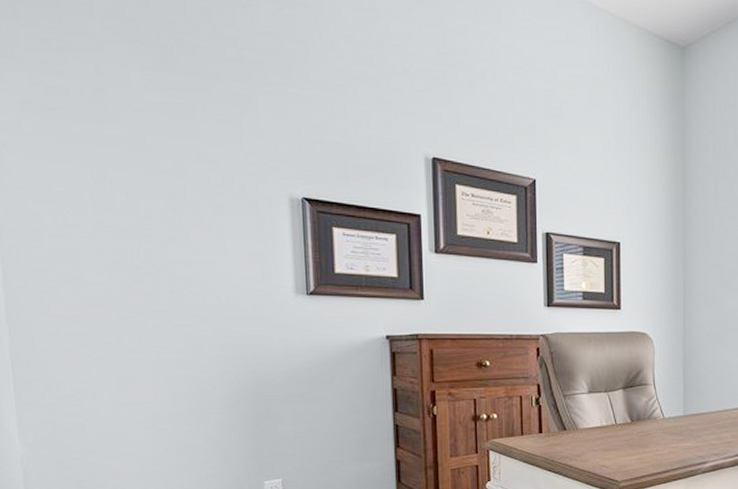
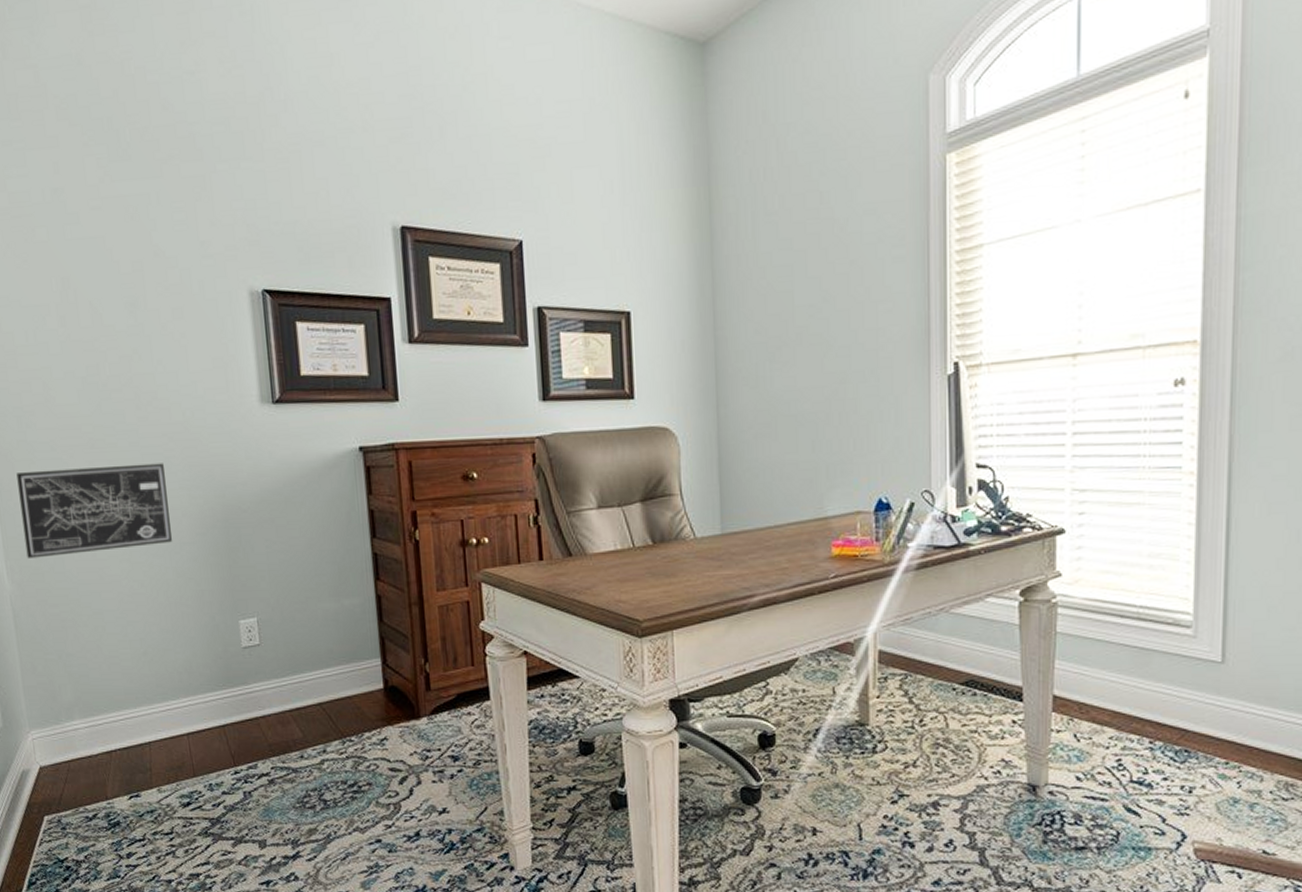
wall art: none [36,341,201,423] -> present [16,463,173,558]

